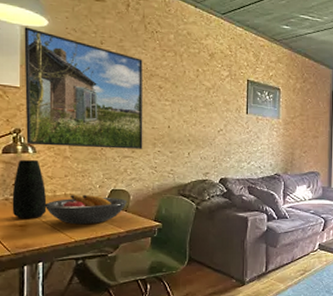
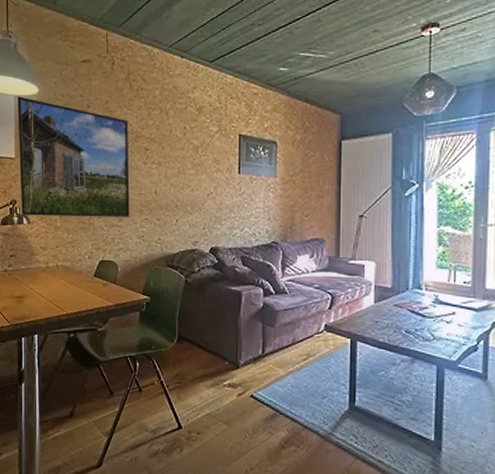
vase: present [12,160,47,219] -> none [10,231,41,291]
fruit bowl: present [44,195,127,225] -> none [38,266,115,297]

